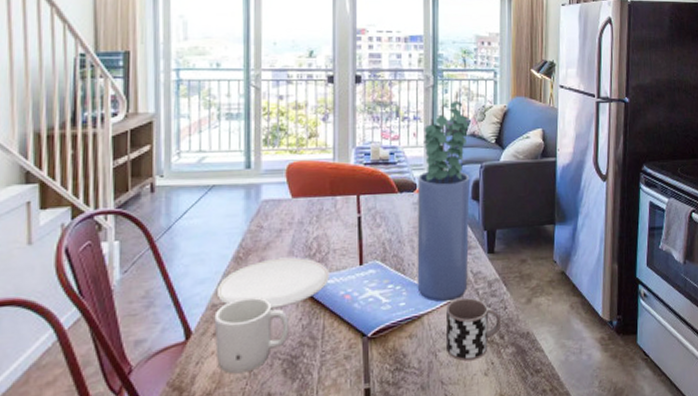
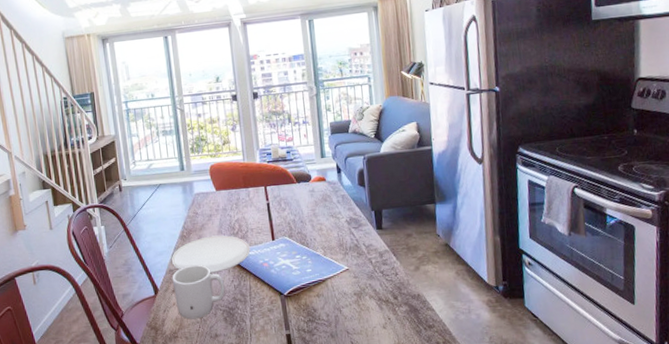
vase: present [417,92,470,302] -> none [311,97,362,269]
cup: present [445,297,501,361] -> none [345,265,394,316]

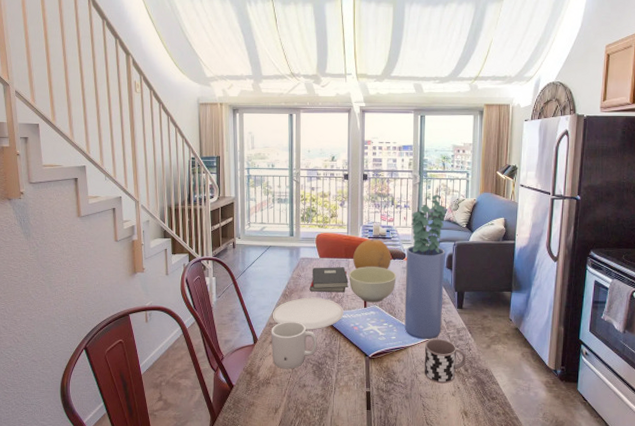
hardback book: none [208,198,252,230] -> present [309,267,349,293]
bowl: none [250,193,304,235] -> present [349,266,397,303]
fruit: none [253,162,296,199] -> present [353,239,392,270]
vase: none [311,97,362,269] -> present [404,188,446,340]
cup: none [345,265,394,316] -> present [424,338,466,384]

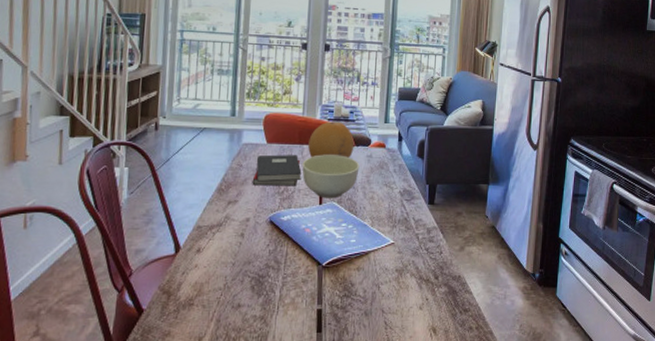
mug: present [271,321,318,369] -> none [198,223,260,285]
plate: present [272,297,344,331] -> none [202,192,294,235]
vase: present [404,188,446,340] -> none [366,63,419,243]
cup: present [424,338,466,384] -> none [387,240,436,295]

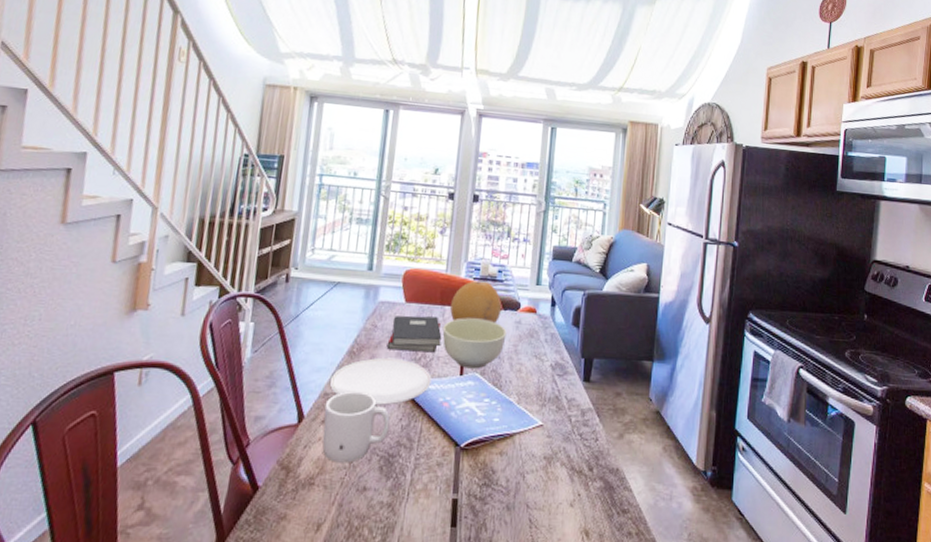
mug: none [198,223,260,285] -> present [322,391,391,463]
plate: none [202,192,294,235] -> present [329,357,432,406]

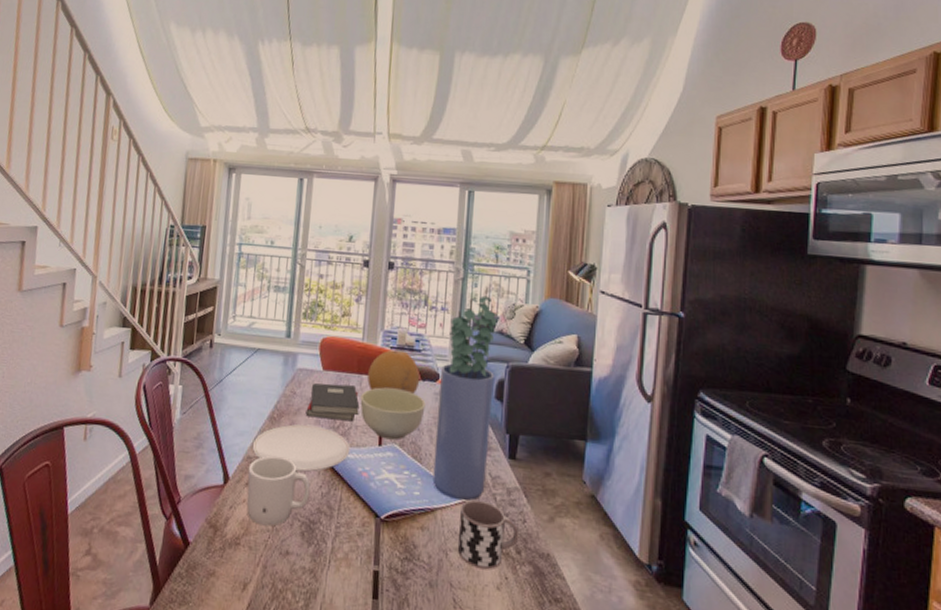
vase: none [512,219,576,425] -> present [432,287,498,501]
cup: none [534,422,591,489] -> present [457,500,518,570]

